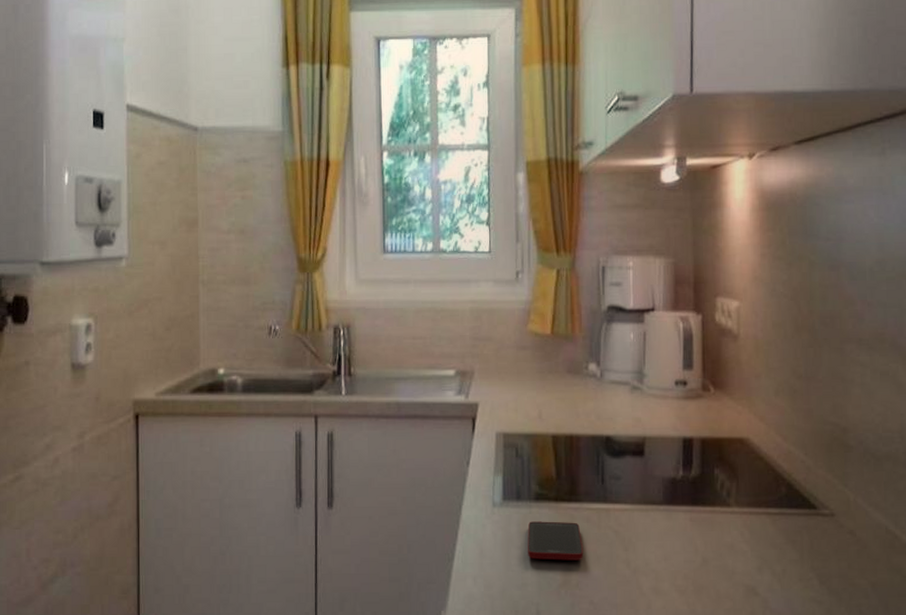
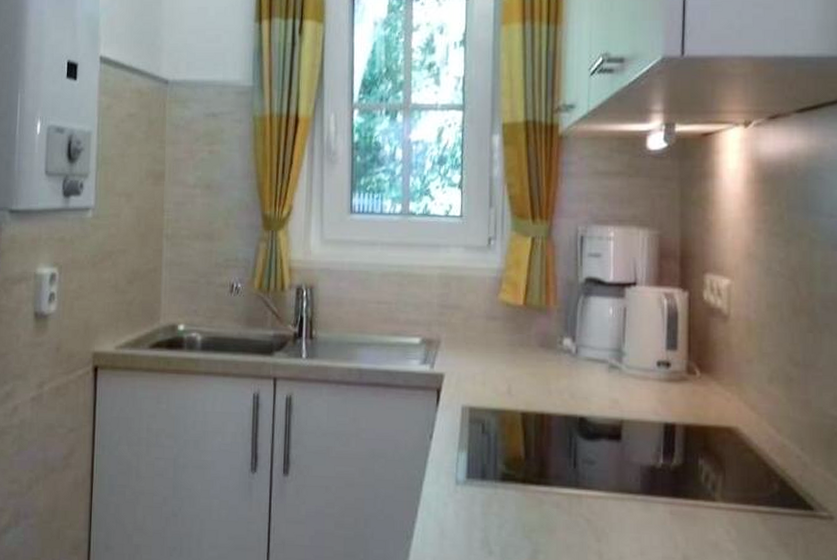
cell phone: present [527,521,584,561] -> none [491,503,552,548]

